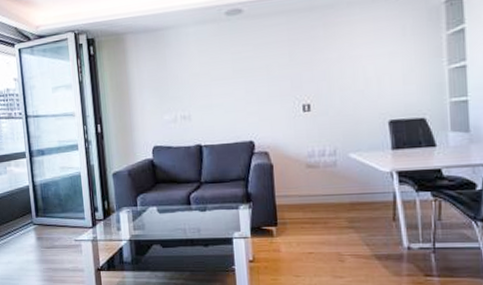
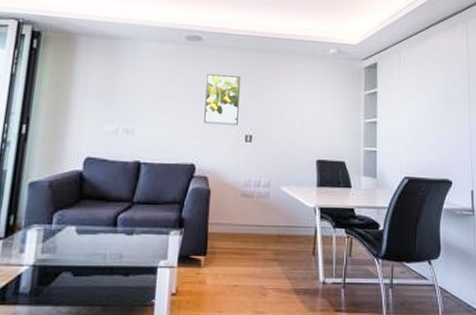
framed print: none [253,43,293,99] -> present [204,74,240,125]

